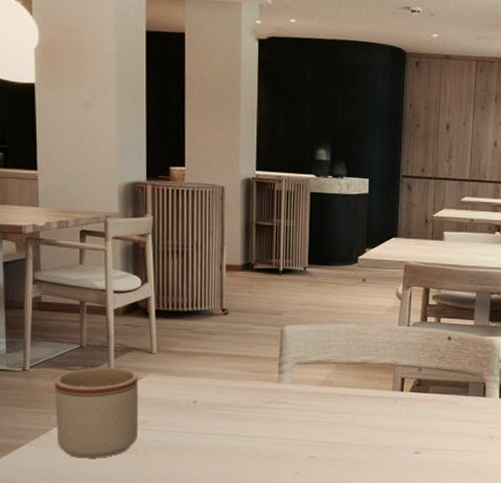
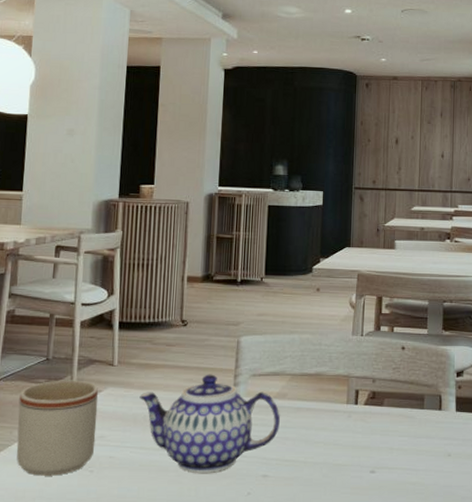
teapot: none [182,362,326,455] -> present [139,374,280,473]

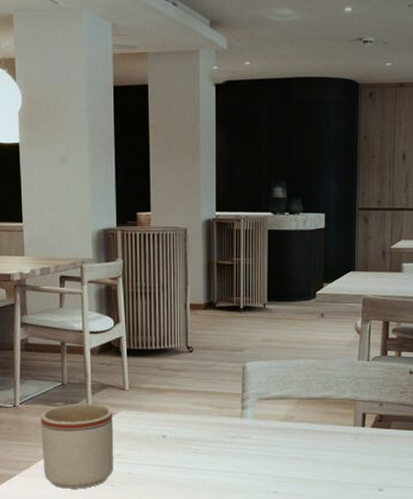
teapot: present [139,374,280,473] -> none [152,398,288,489]

